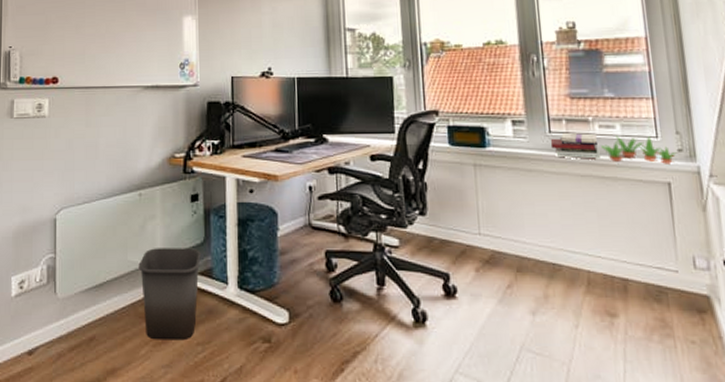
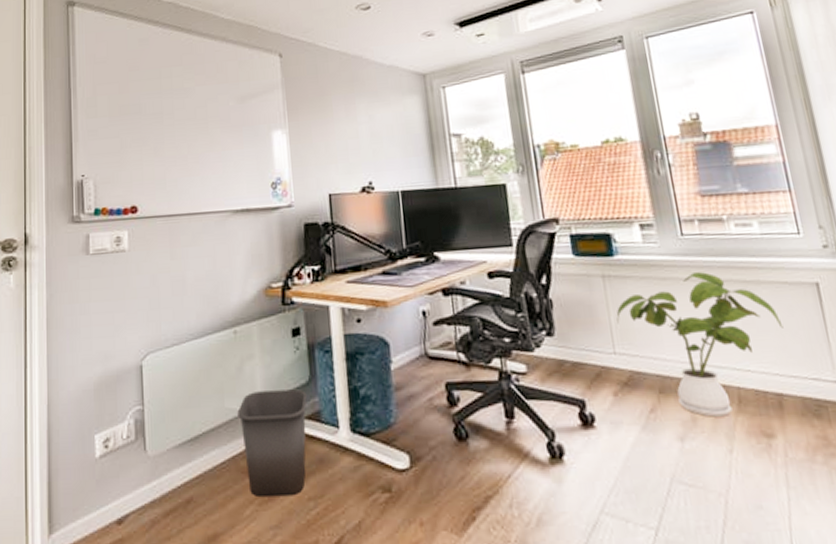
house plant: none [484,167,635,296] -> present [616,272,784,417]
books: present [550,133,600,161] -> none [683,234,739,264]
succulent plant: present [600,135,677,164] -> none [738,233,822,264]

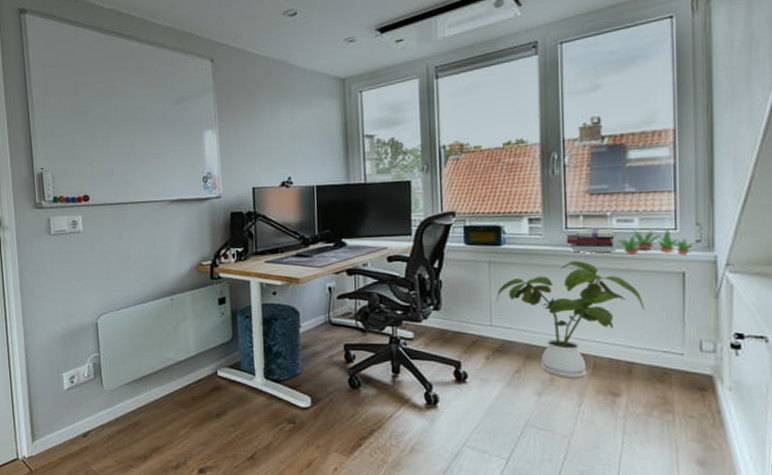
waste bin: present [237,389,307,498] -> none [174,345,230,423]
books: none [683,234,739,264] -> present [566,228,615,254]
succulent plant: none [738,233,822,264] -> present [617,229,695,255]

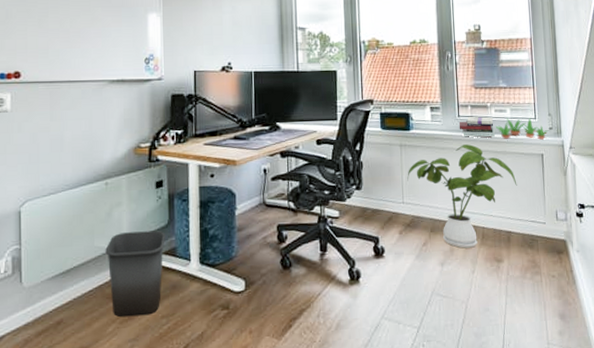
waste bin: none [174,345,230,423] -> present [105,230,165,317]

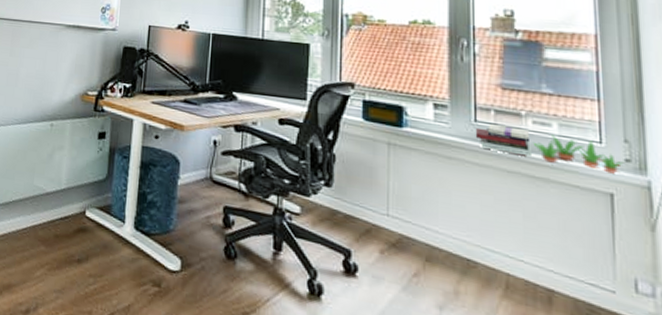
waste bin: present [105,230,165,317] -> none [42,177,102,270]
house plant: present [407,144,517,249] -> none [395,158,567,298]

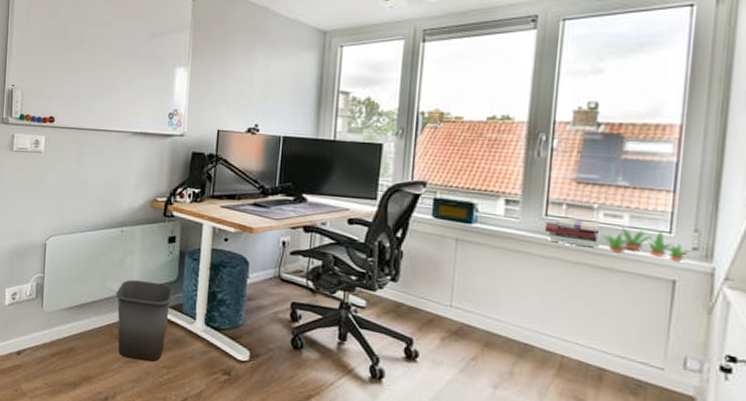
waste bin: none [42,177,102,270] -> present [116,280,173,362]

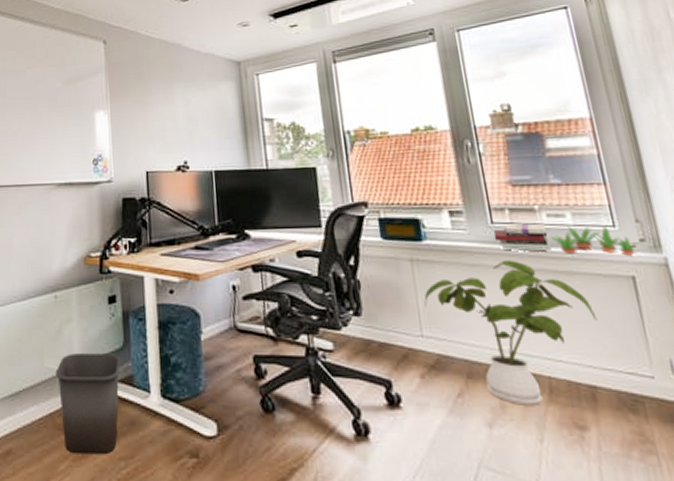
house plant: none [460,251,625,377] -> present [424,260,598,405]

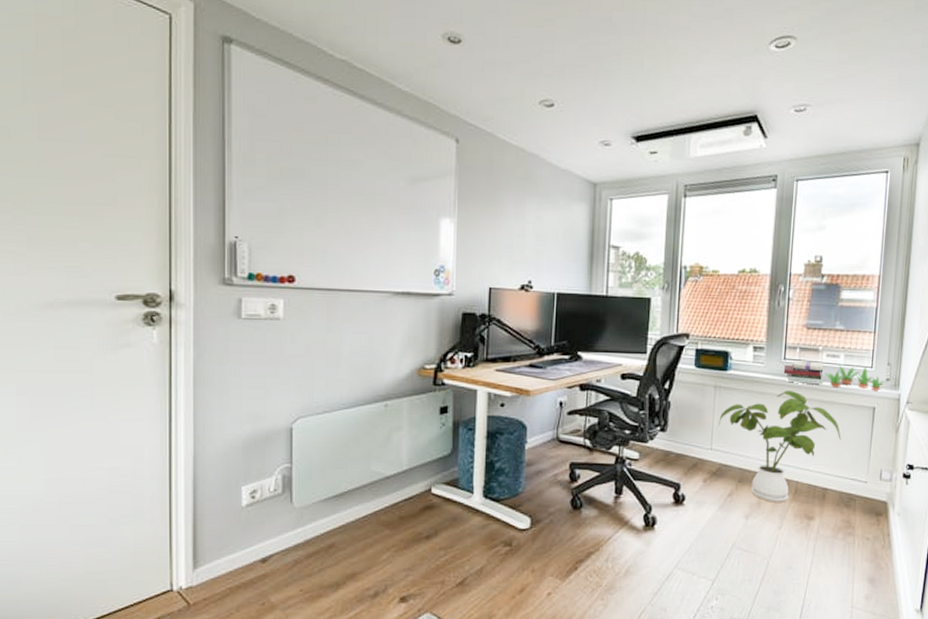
waste bin: present [55,353,121,455] -> none [382,459,448,546]

